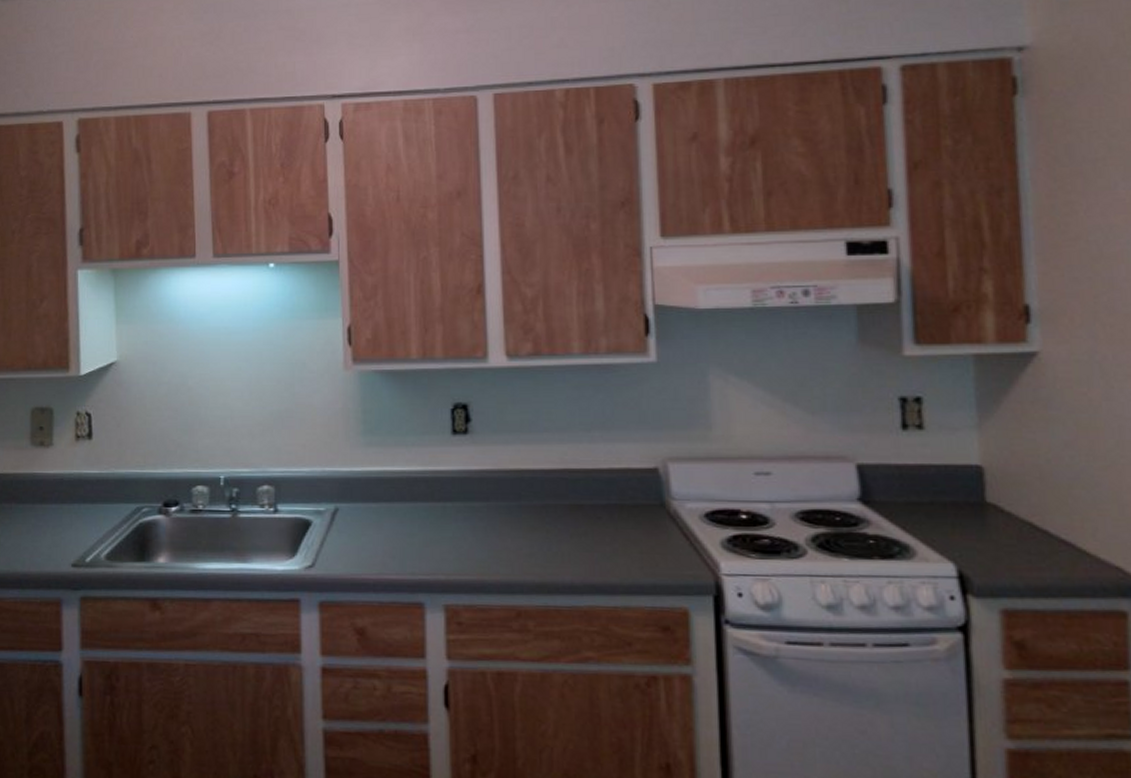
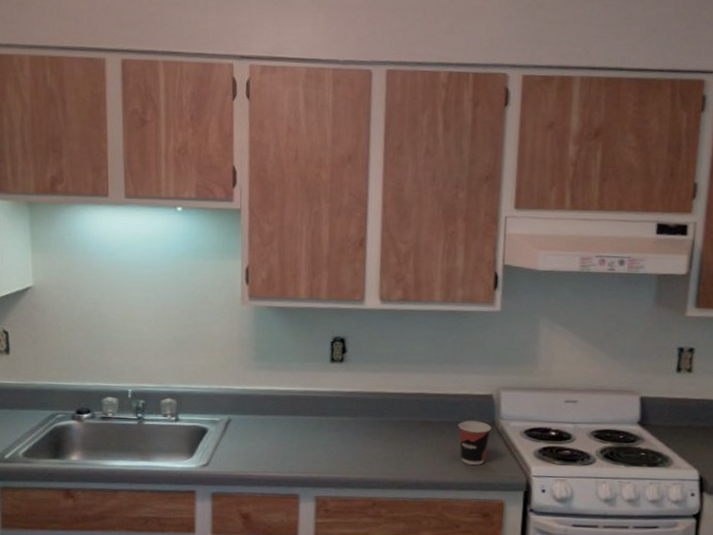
cup: none [617,502,661,561] -> present [458,420,492,465]

